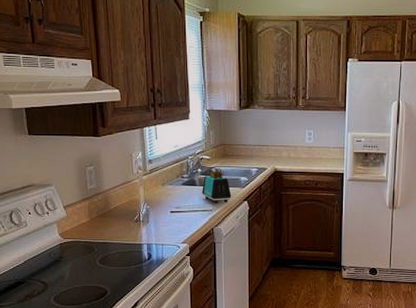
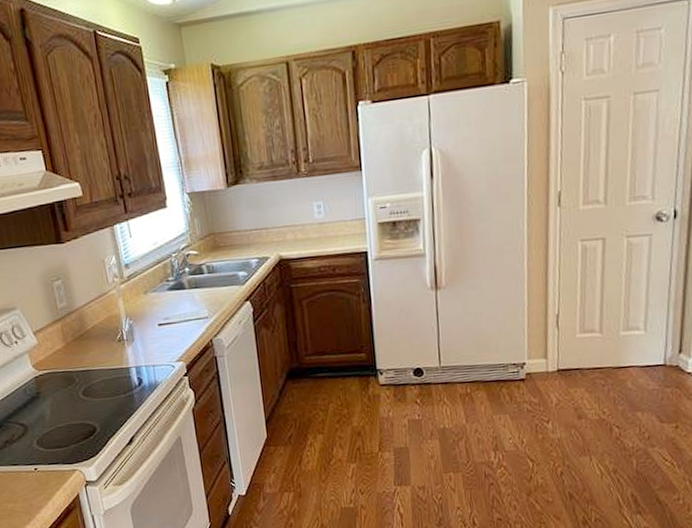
toaster: present [202,170,232,203] -> none [192,267,230,308]

